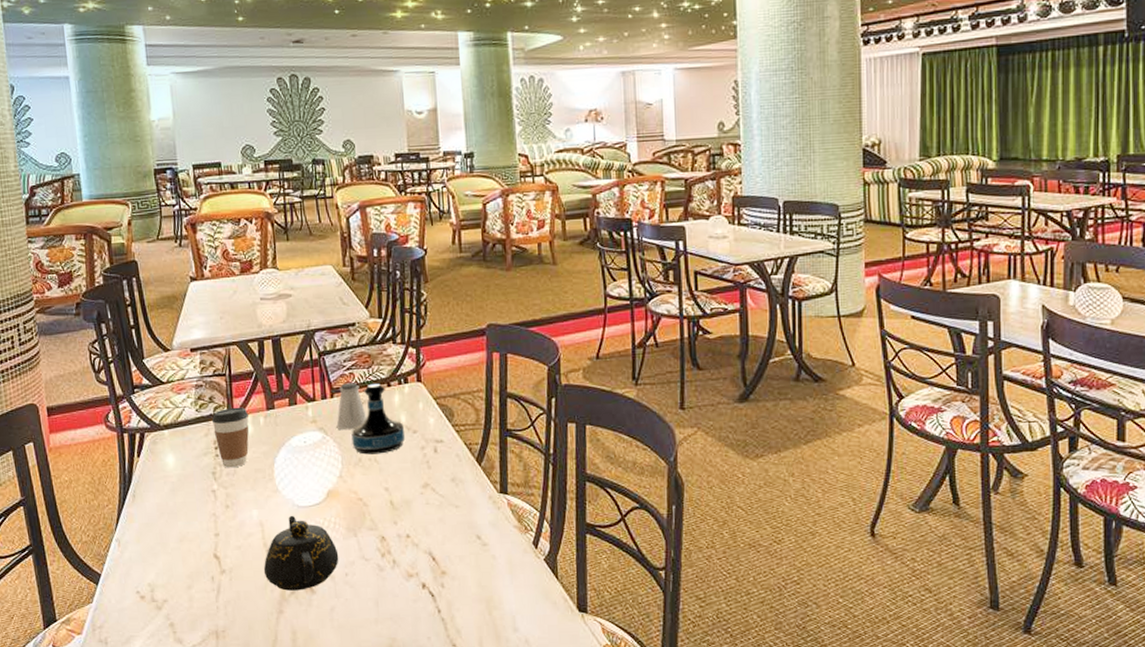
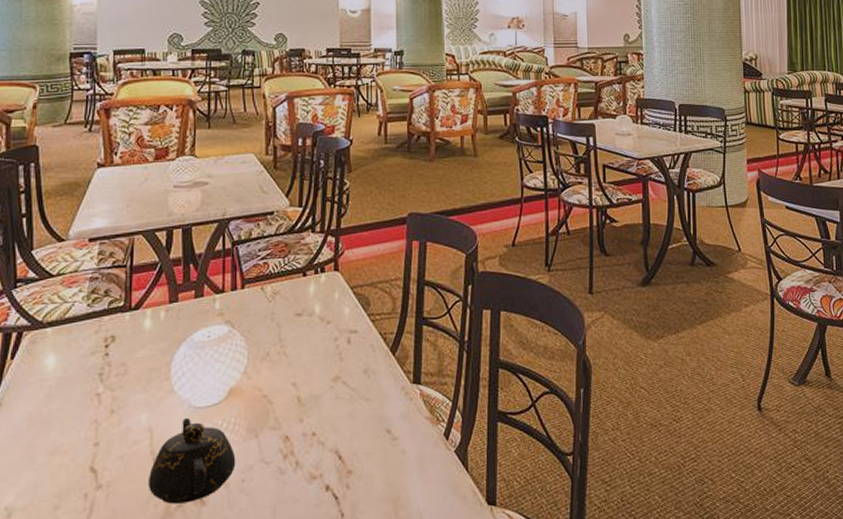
coffee cup: present [211,407,249,468] -> none [104,300,148,368]
saltshaker: present [336,383,367,431] -> none [245,273,279,323]
tequila bottle: present [351,383,405,455] -> none [261,273,317,348]

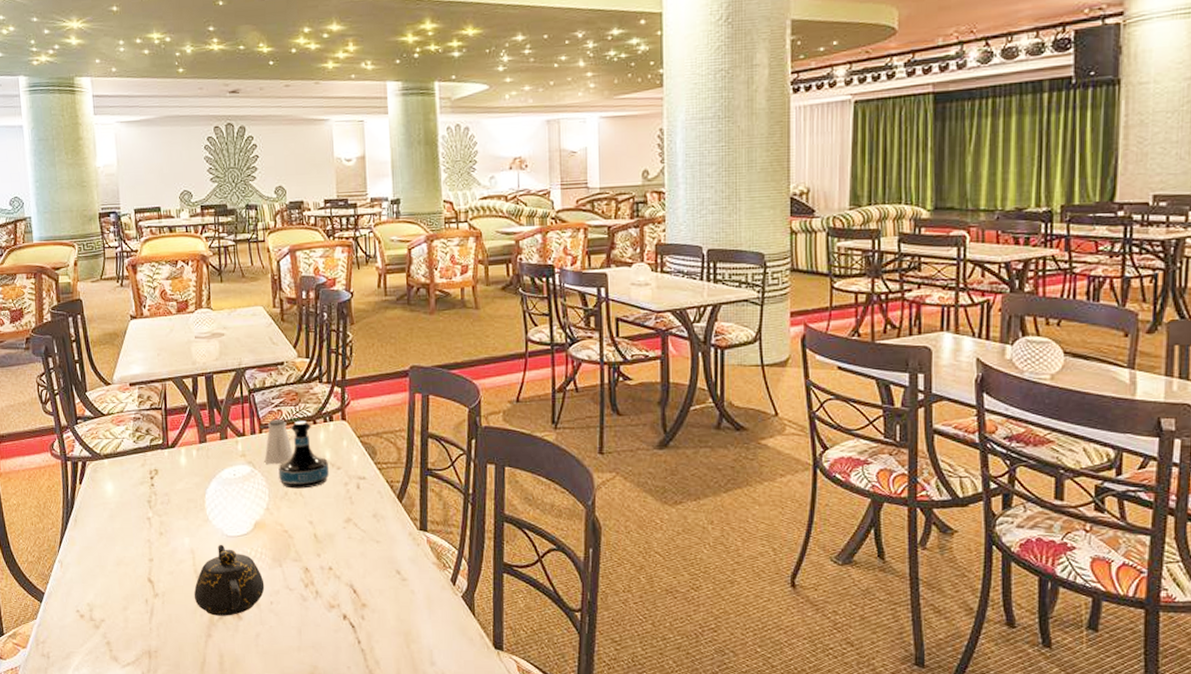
saltshaker: none [245,273,279,323] -> present [264,419,294,465]
tequila bottle: none [261,273,317,348] -> present [278,420,329,489]

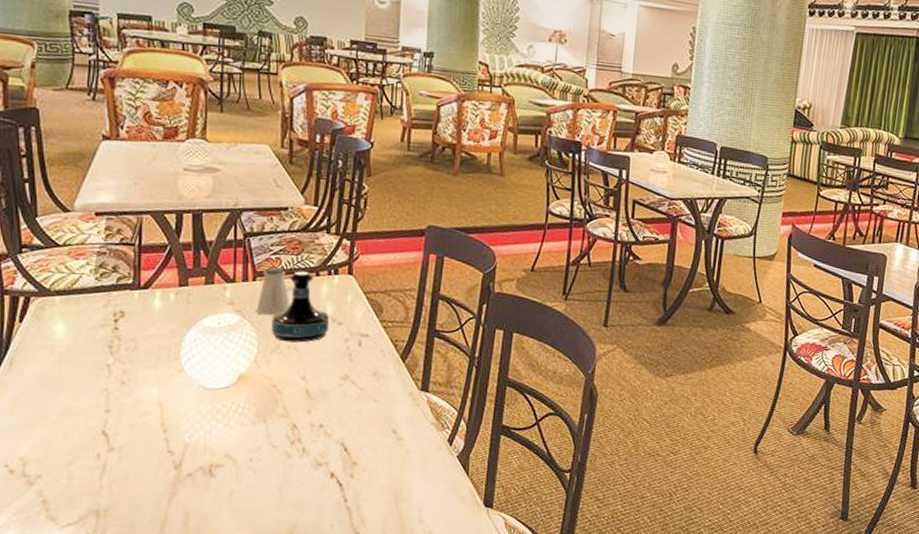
teapot: present [194,544,265,616] -> none [158,396,245,473]

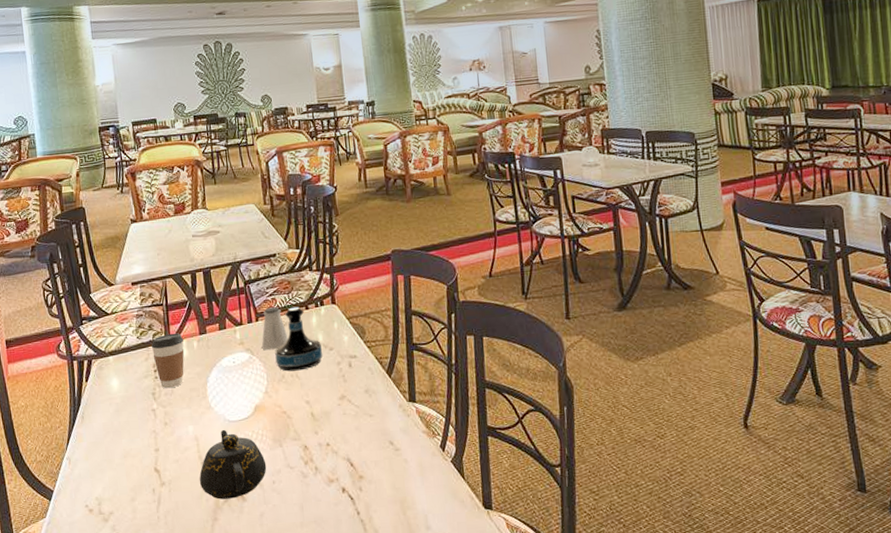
coffee cup: none [113,279,157,343] -> present [151,333,185,389]
teapot: none [158,396,245,473] -> present [199,429,267,499]

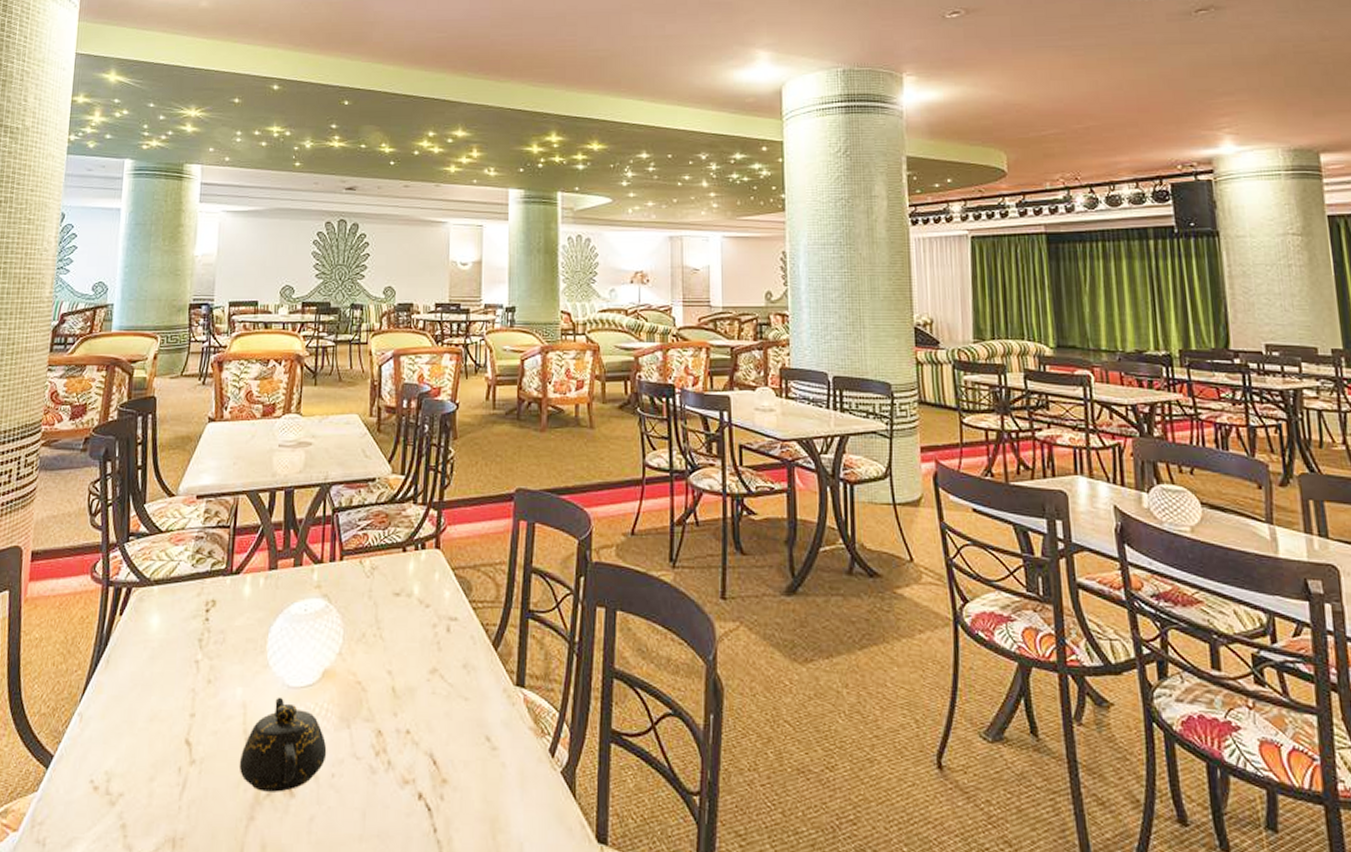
coffee cup: present [151,333,185,389] -> none [207,564,248,636]
saltshaker: present [261,307,289,351] -> none [342,545,377,600]
tequila bottle: present [275,307,322,372] -> none [357,547,416,630]

